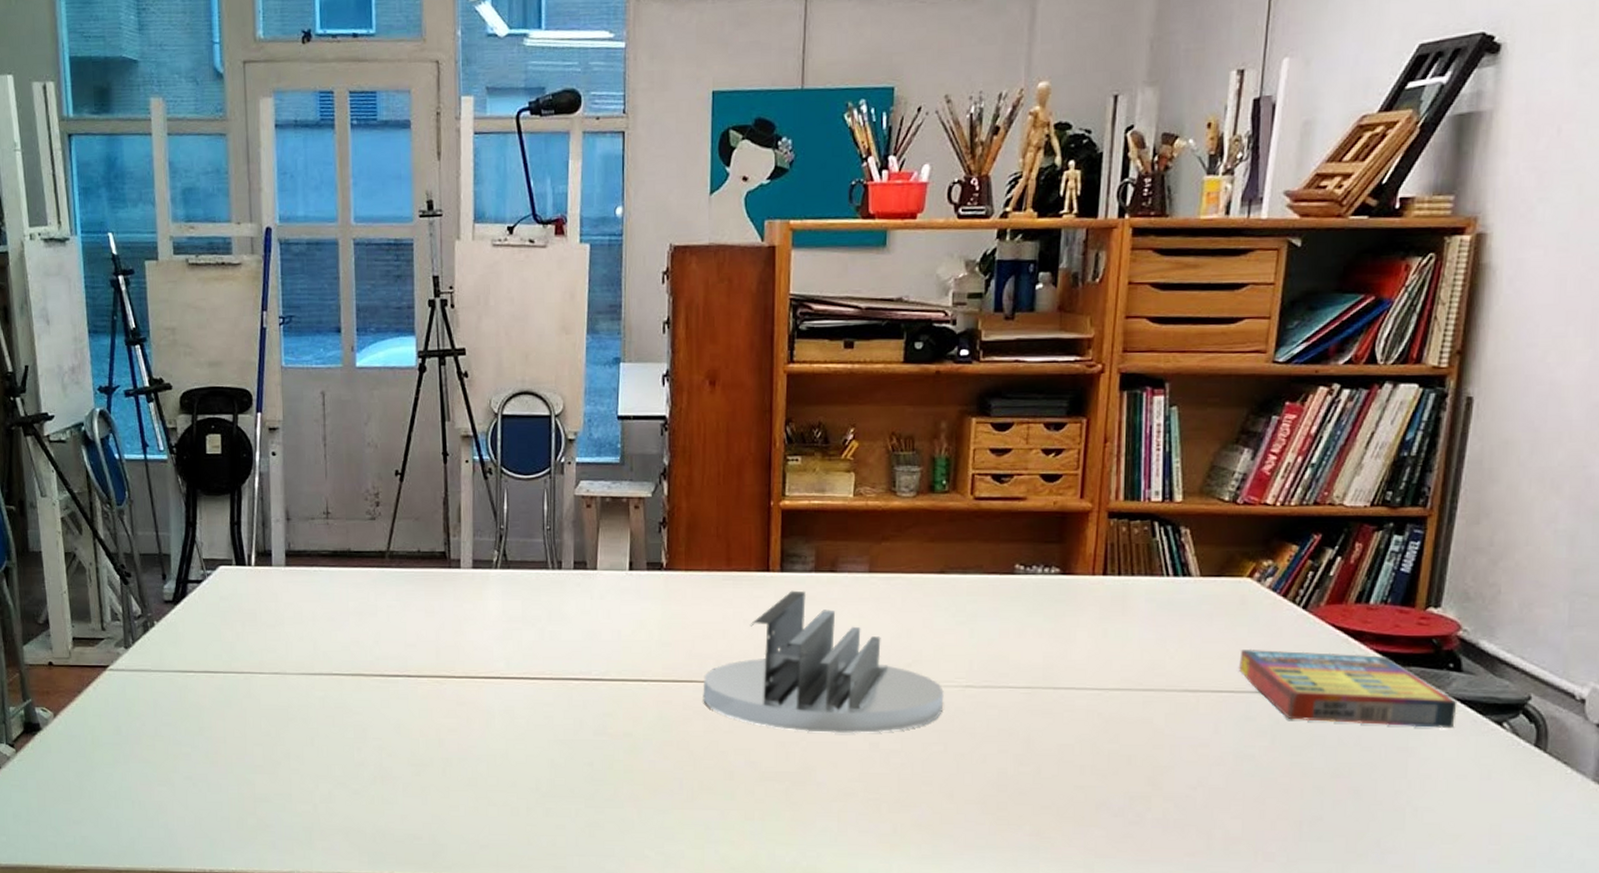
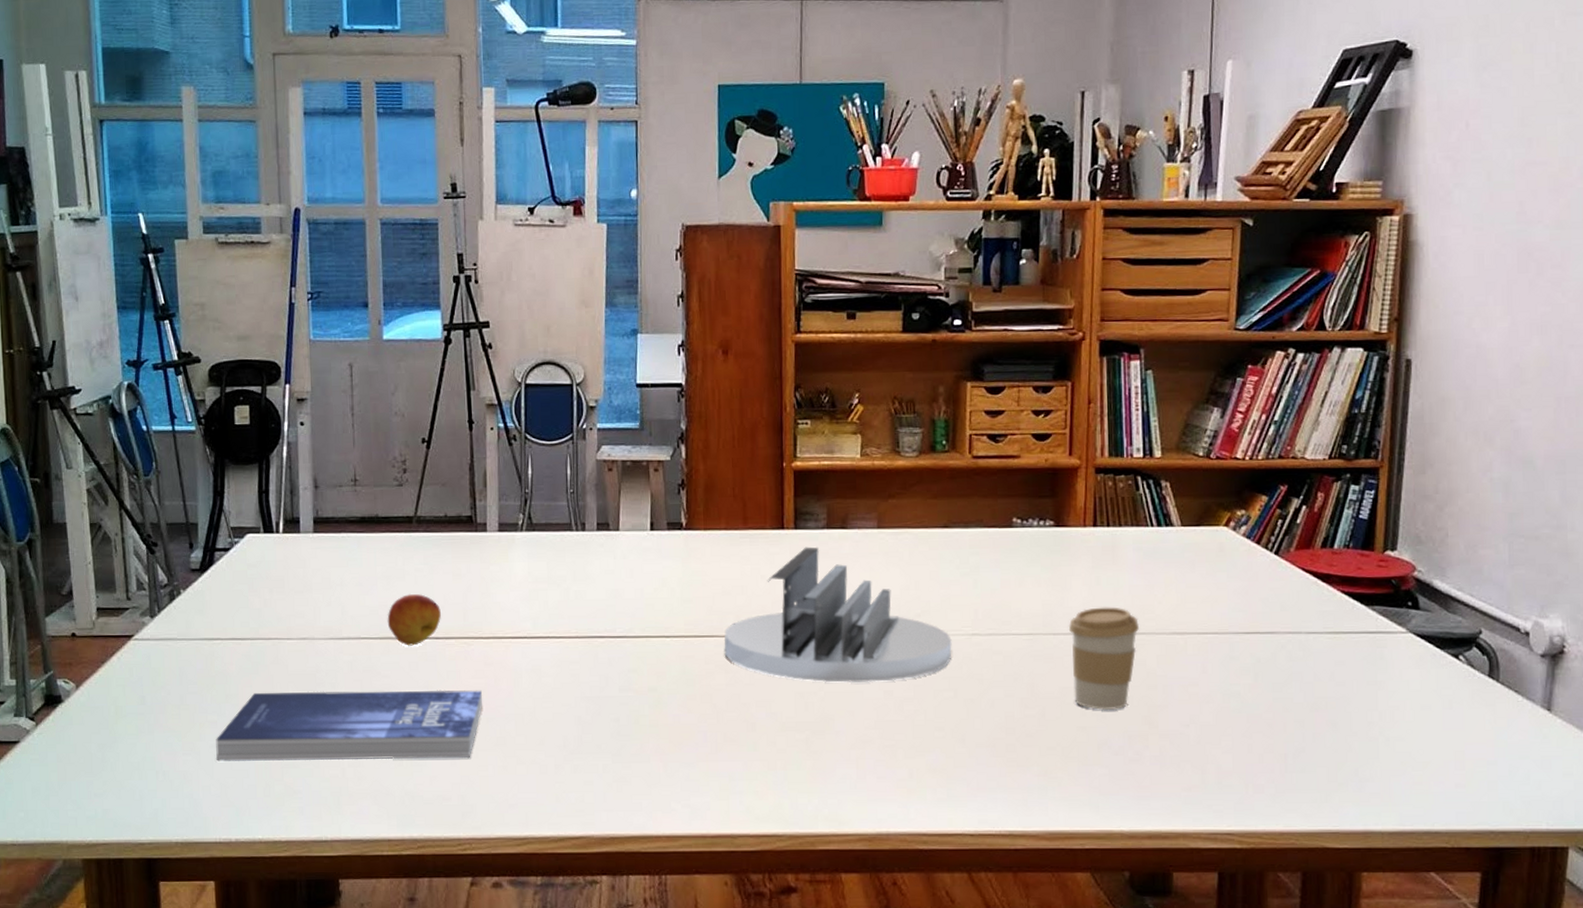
book: none [189,726,455,798] -> present [215,690,483,761]
fruit: none [359,630,413,683] -> present [387,593,441,646]
coffee cup: none [1070,661,1147,770] -> present [1068,607,1139,711]
game compilation box: present [1238,648,1457,728] -> none [1220,592,1418,662]

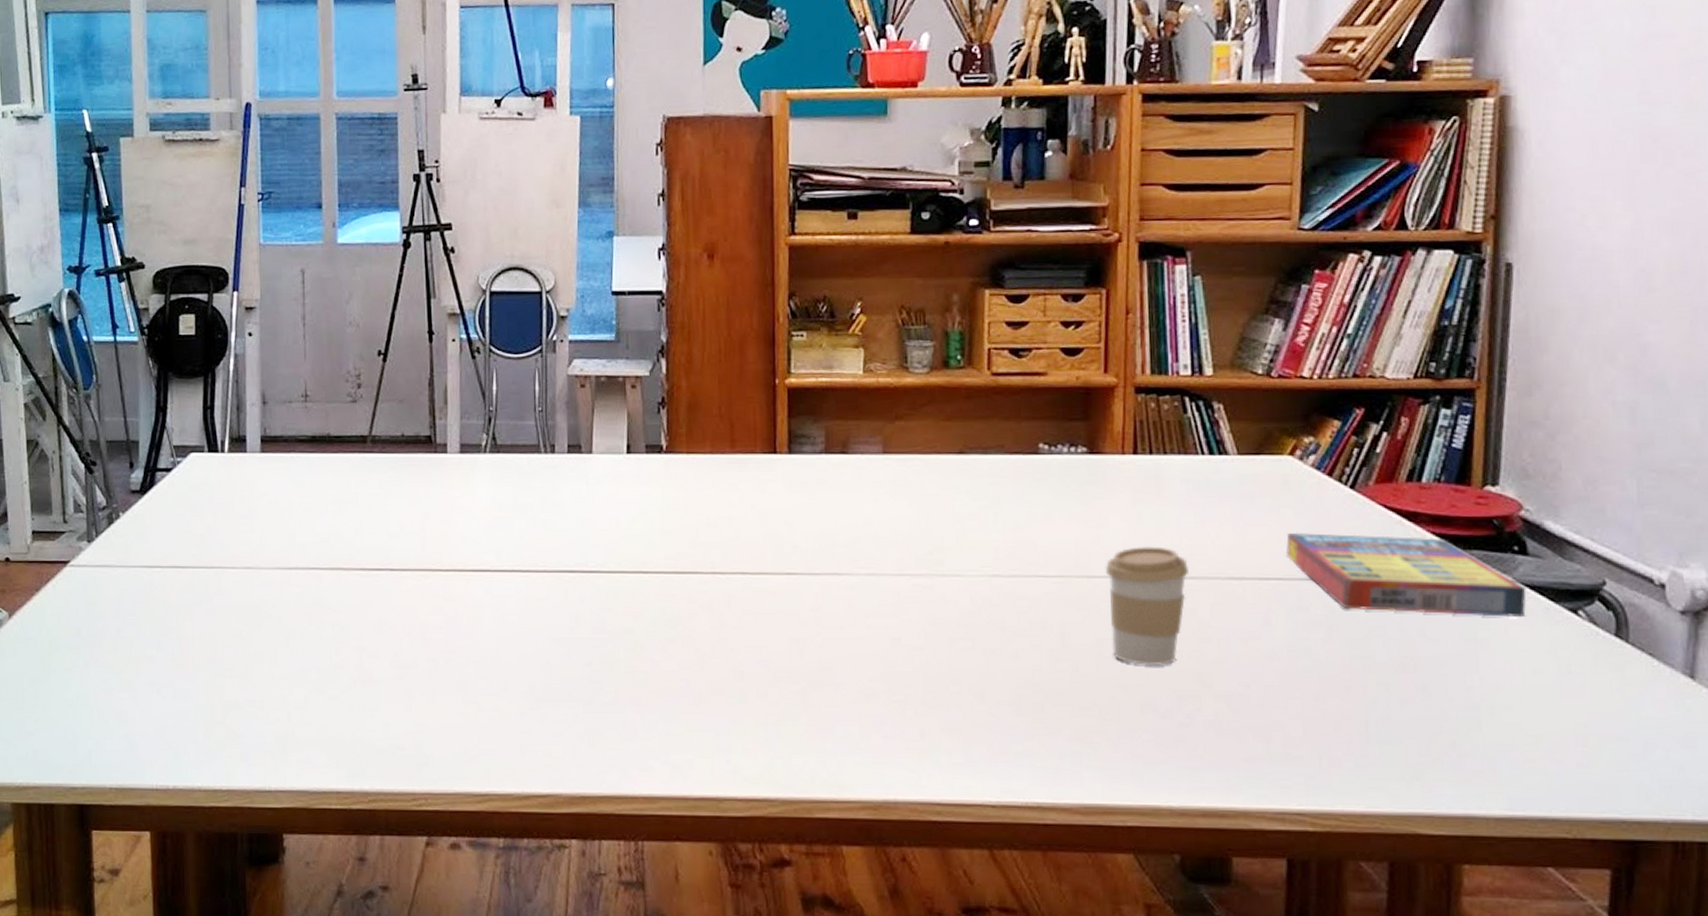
book: present [215,690,483,761] -> none [153,625,441,704]
fruit: present [387,593,441,646] -> none [338,520,397,578]
desk organizer: present [724,547,952,683] -> none [708,473,969,628]
game compilation box: none [1220,592,1418,662] -> present [1285,532,1526,617]

